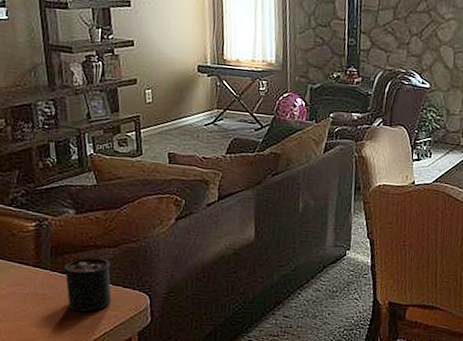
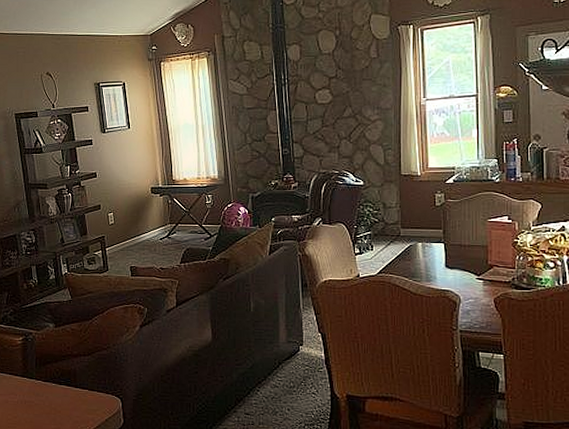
candle: present [63,242,112,312] -> none [46,351,89,417]

